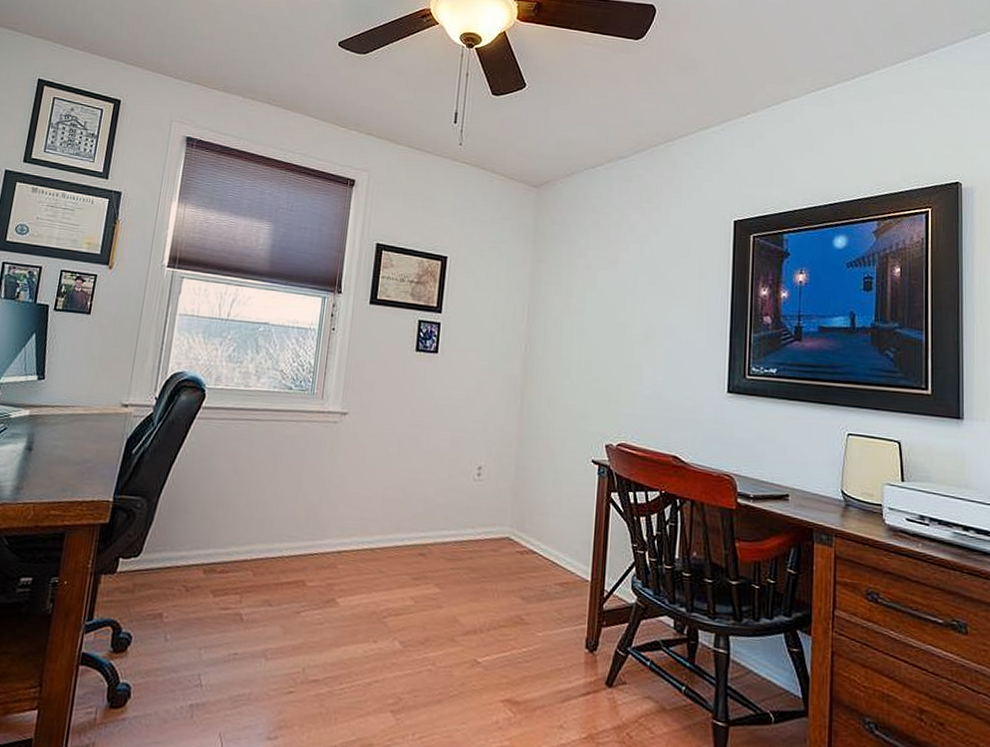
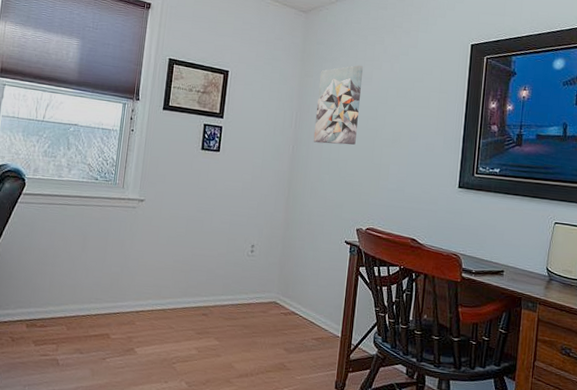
wall art: none [549,247,608,343] -> present [313,65,364,145]

